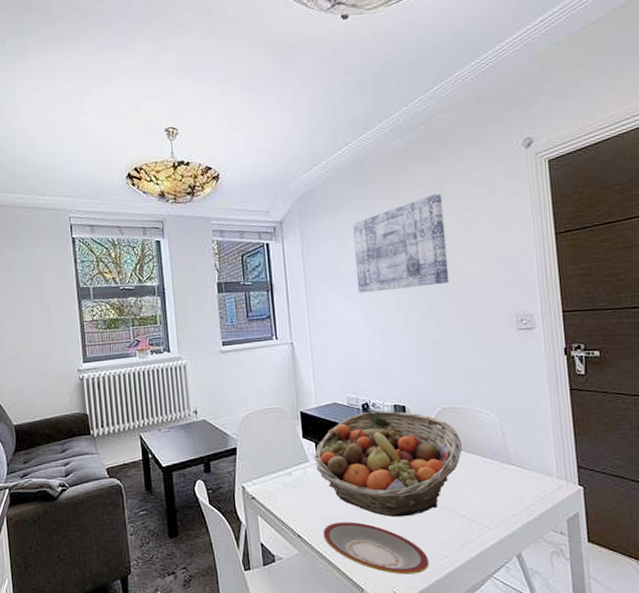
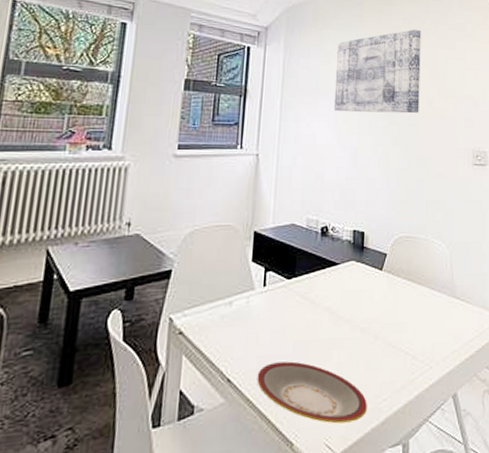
fruit basket: present [313,410,462,518] -> none [260,235,413,356]

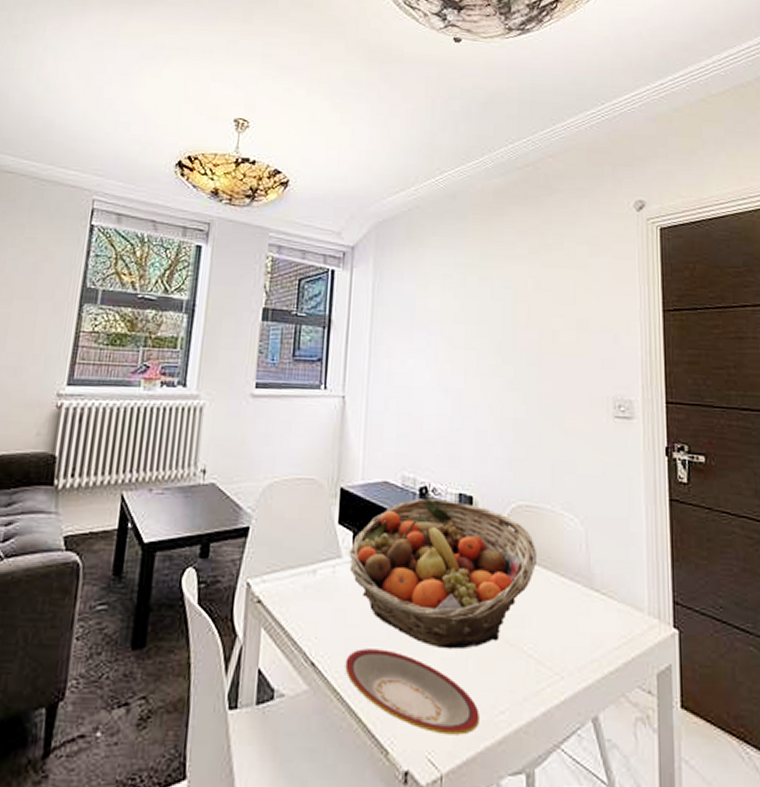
fruit basket: none [260,235,413,356] -> present [348,497,536,650]
wall art: present [333,29,421,114] -> none [433,244,542,350]

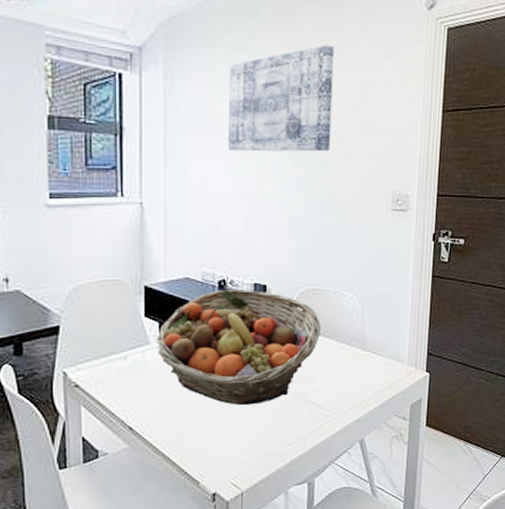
plate: present [345,648,479,735] -> none [159,411,272,465]
wall art: none [433,244,542,350] -> present [227,44,335,152]

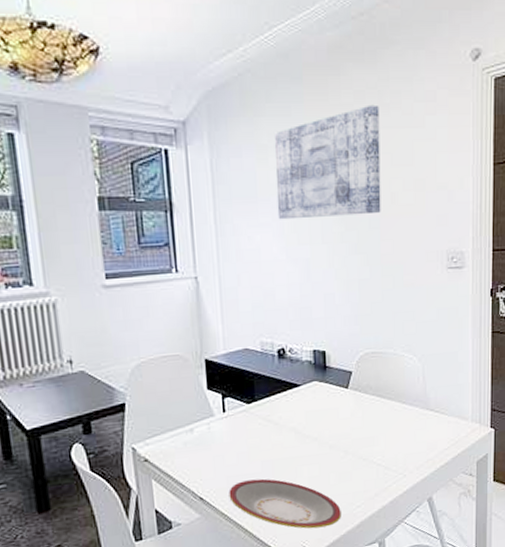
fruit basket: present [156,288,321,406] -> none [220,356,382,471]
plate: none [159,411,272,465] -> present [229,478,341,529]

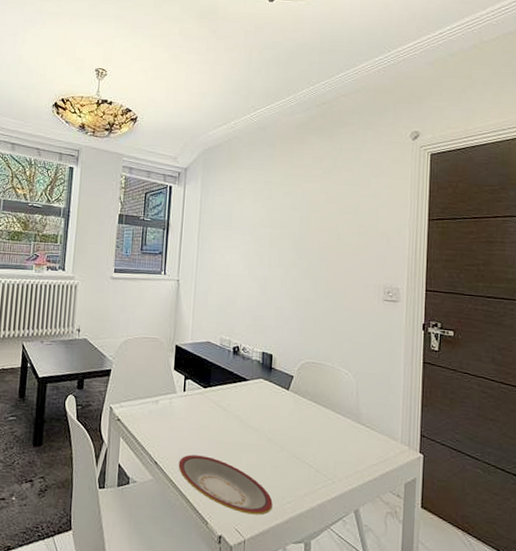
wall art: present [273,104,381,220] -> none [245,166,333,248]

